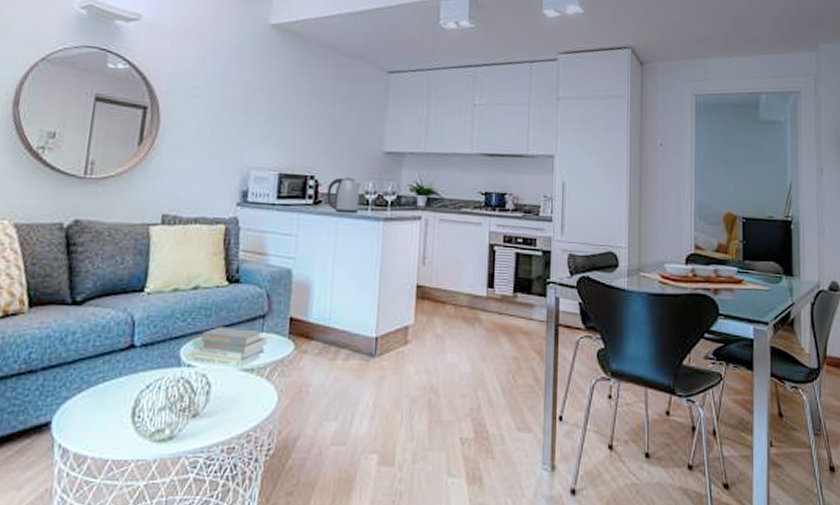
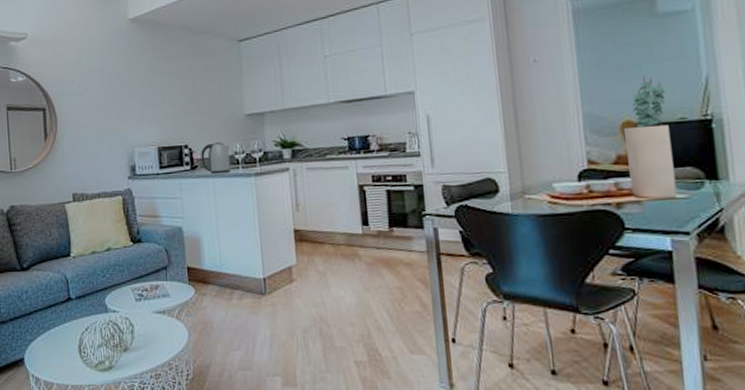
books: present [185,326,267,368] -> none [110,279,172,311]
vase: none [726,173,761,291] -> present [624,75,677,200]

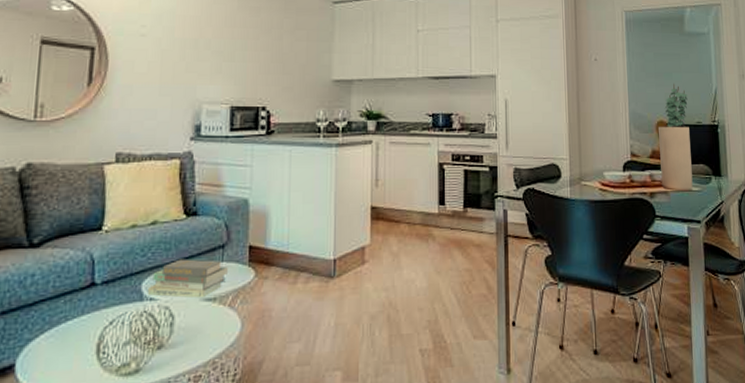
books: none [110,279,172,311] -> present [147,259,228,299]
kettle: present [201,142,231,175] -> none [279,107,312,142]

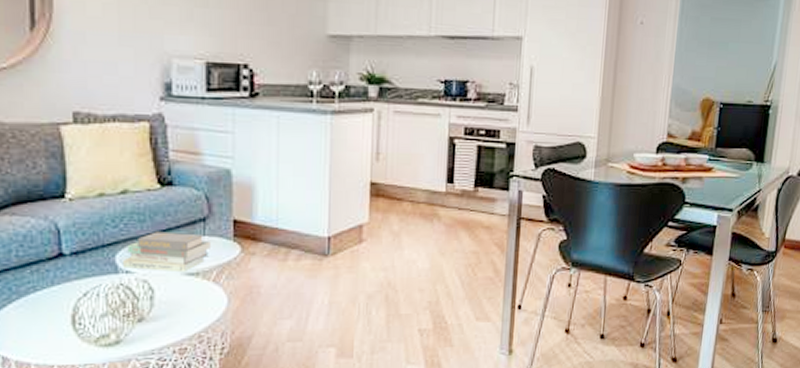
vase: present [659,83,693,192] -> none [697,54,742,178]

